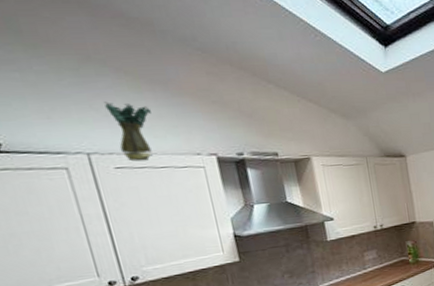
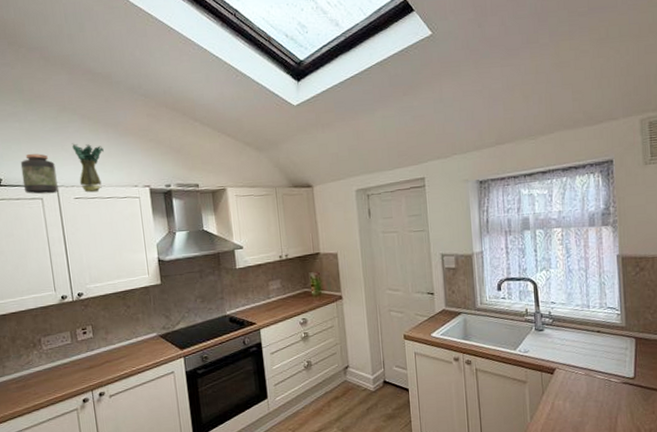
jar: none [28,112,91,164] -> present [20,153,58,195]

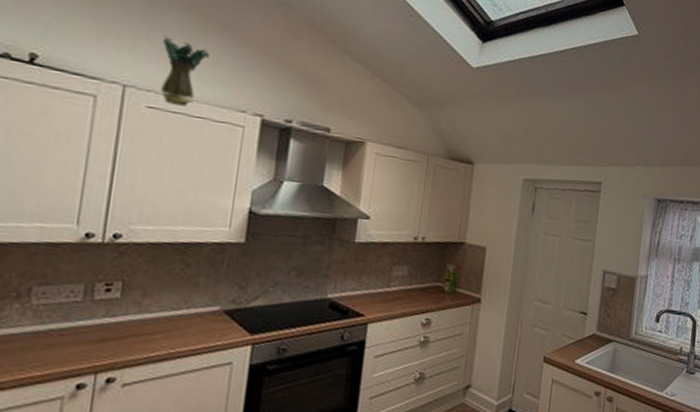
jar: present [20,153,58,195] -> none [69,33,130,94]

